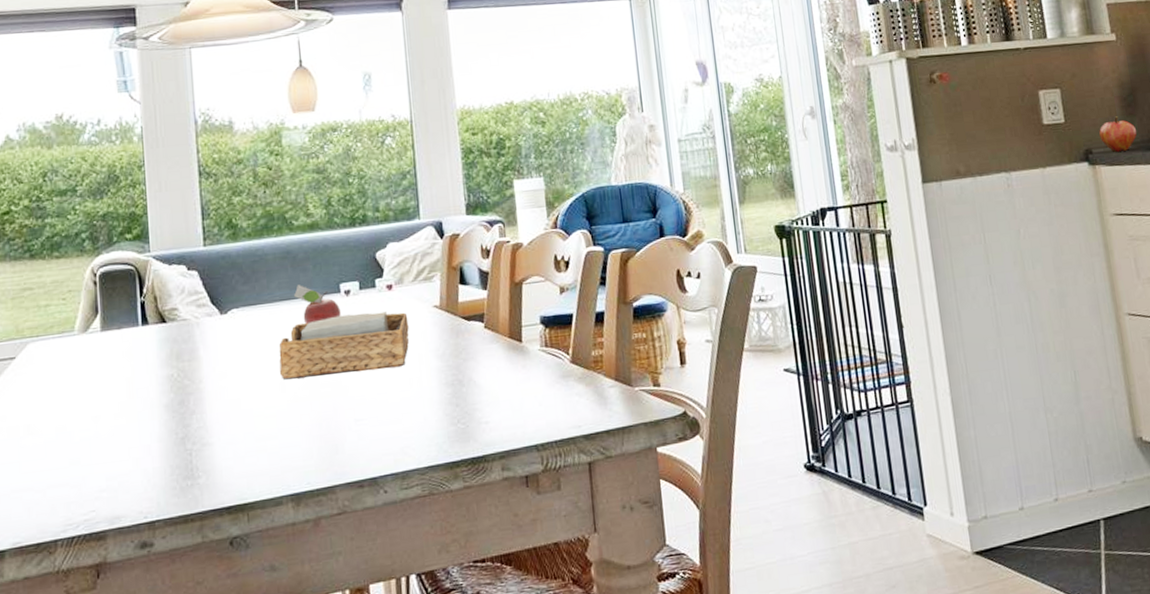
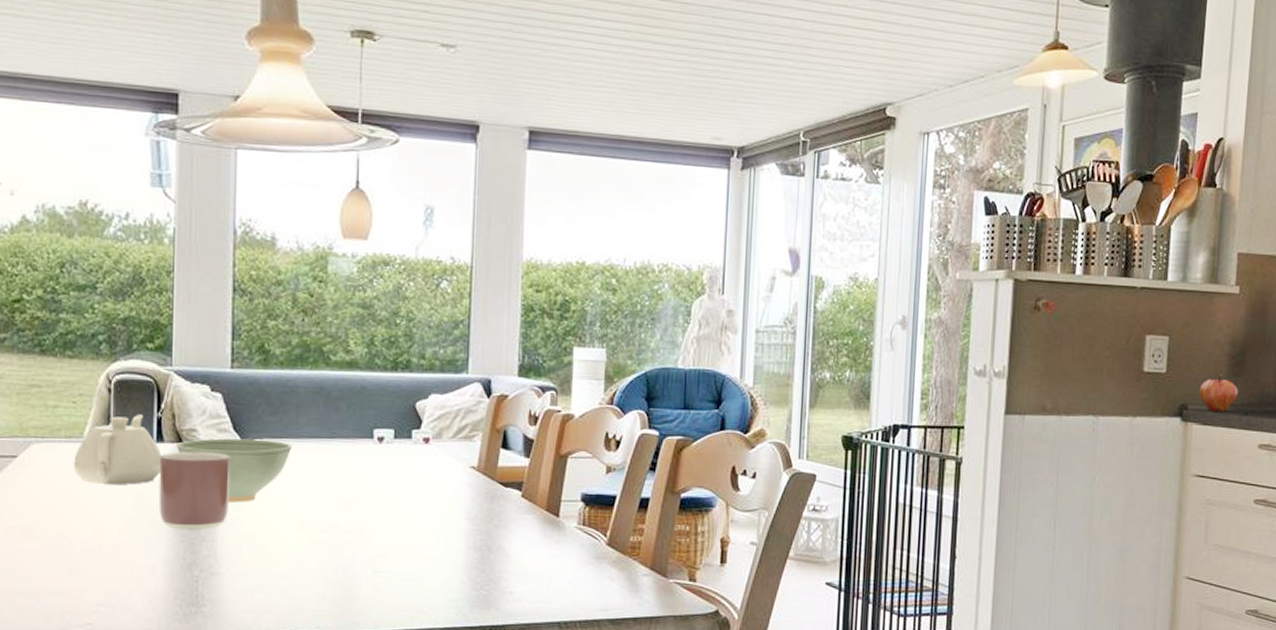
teapot: none [67,301,148,374] -> present [73,414,161,485]
mug: none [145,327,214,406] -> present [158,452,231,529]
bowl: none [161,308,267,373] -> present [177,438,293,502]
napkin holder: present [279,311,409,380] -> none [300,462,442,524]
fruit: present [293,283,341,325] -> none [322,422,371,467]

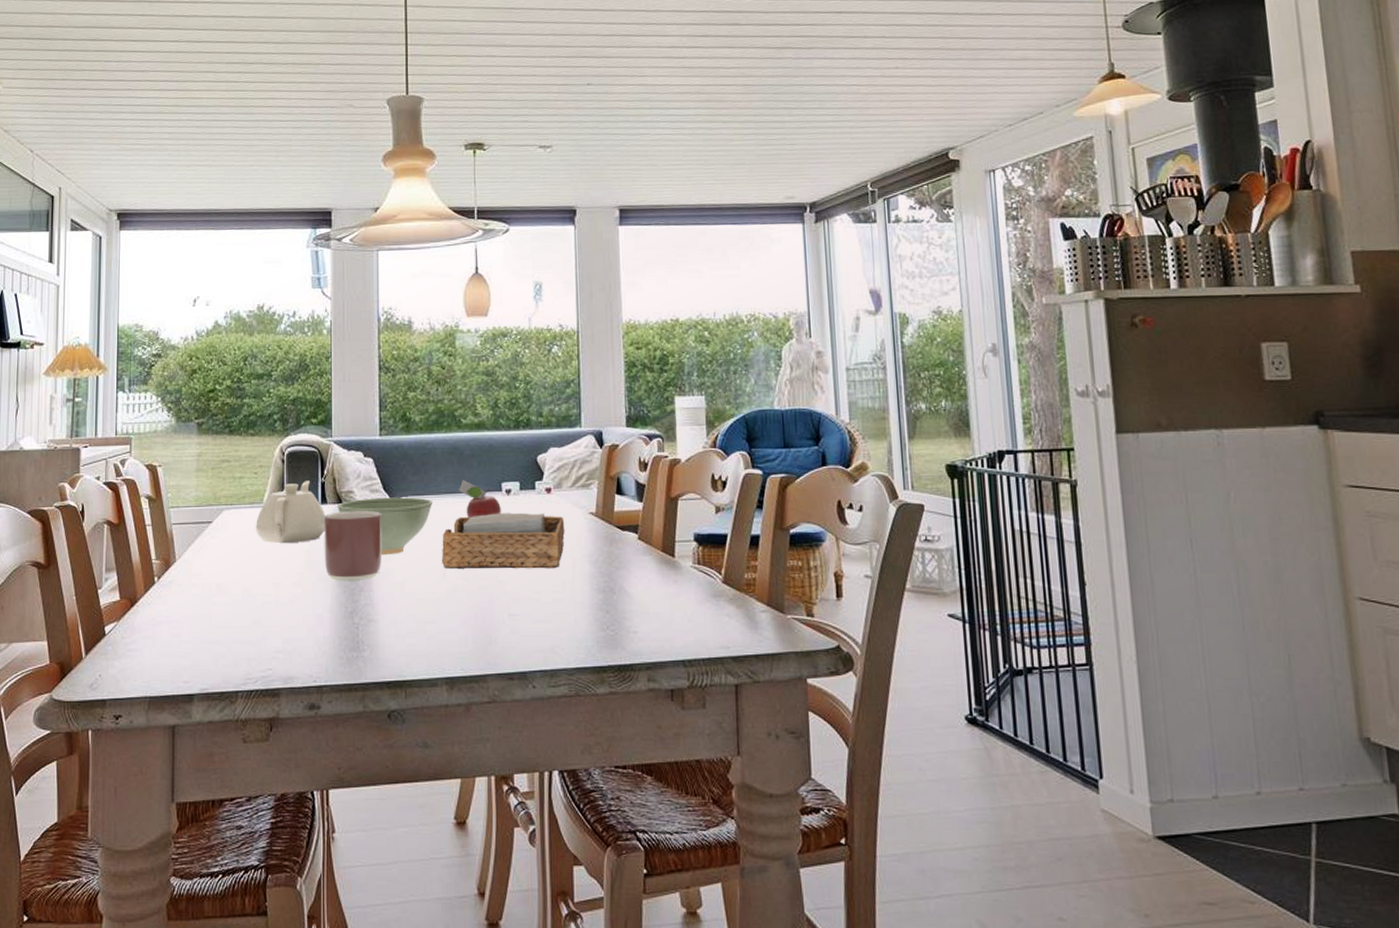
napkin holder: none [300,462,442,524] -> present [442,512,565,569]
fruit: none [322,422,371,467] -> present [458,479,501,519]
fruit: present [1199,374,1239,413] -> none [1334,377,1382,418]

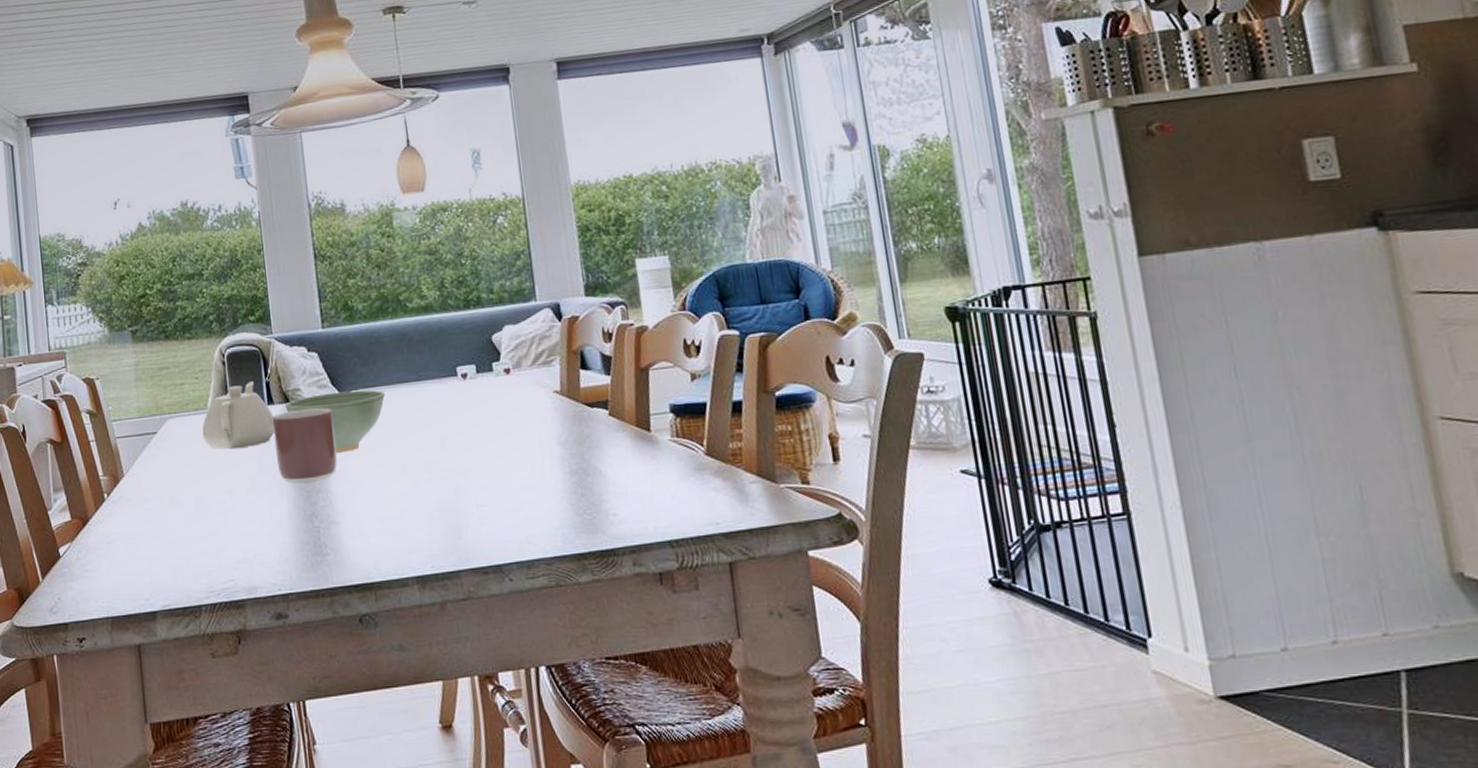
napkin holder: present [442,512,565,569] -> none [398,396,530,462]
fruit: present [458,479,501,519] -> none [410,366,459,408]

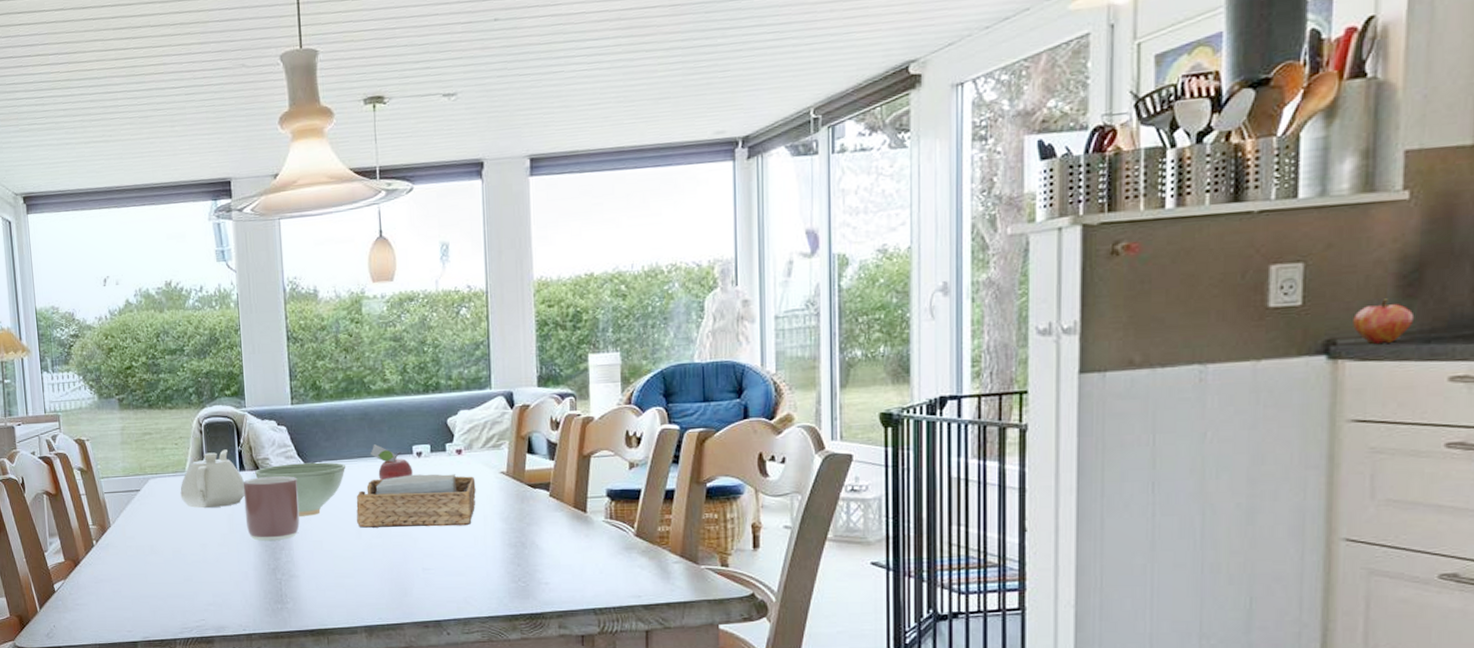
napkin holder: none [398,396,530,462] -> present [356,474,476,528]
fruit: none [410,366,459,408] -> present [369,443,413,481]
fruit: none [1393,168,1452,214] -> present [1353,298,1415,345]

